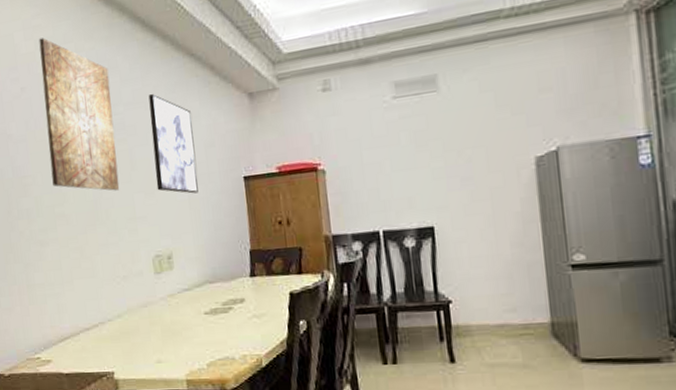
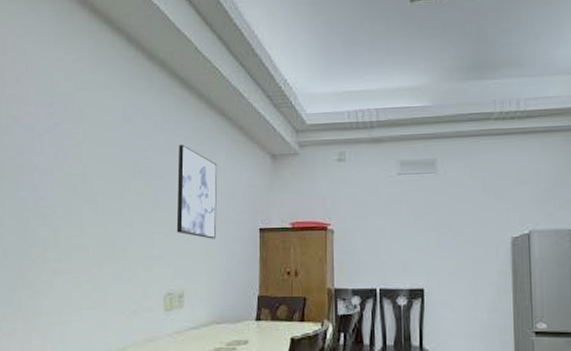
wall art: present [38,37,120,191] -> none [74,80,143,229]

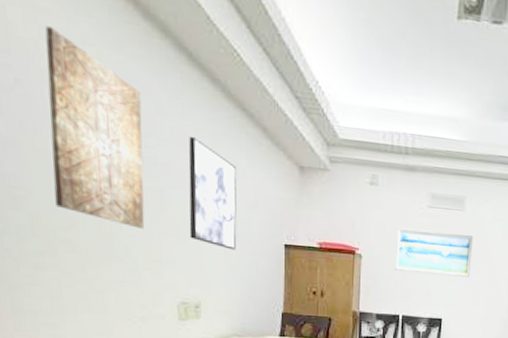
wall art: none [74,80,143,229] -> present [45,26,145,229]
wall art: none [367,197,451,242] -> present [395,227,474,278]

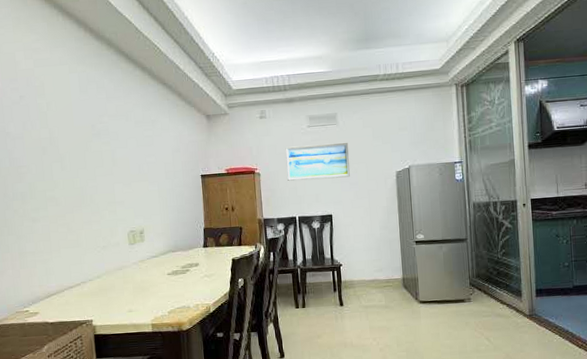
wall art: present [45,26,145,229] -> none [37,58,103,181]
wall art: present [188,137,237,250] -> none [129,110,166,186]

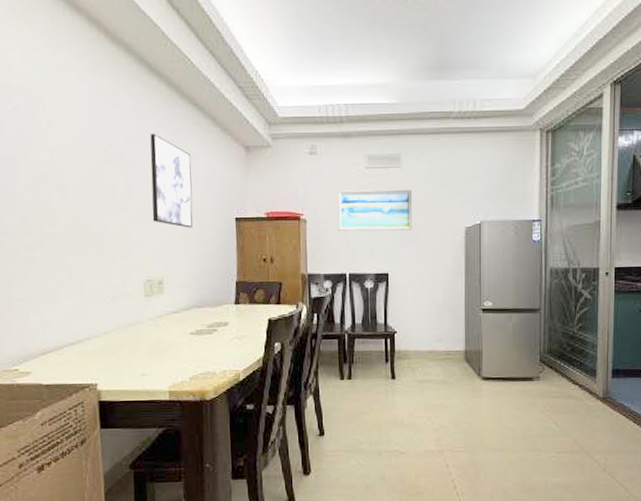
wall art: none [129,110,166,186] -> present [150,134,193,228]

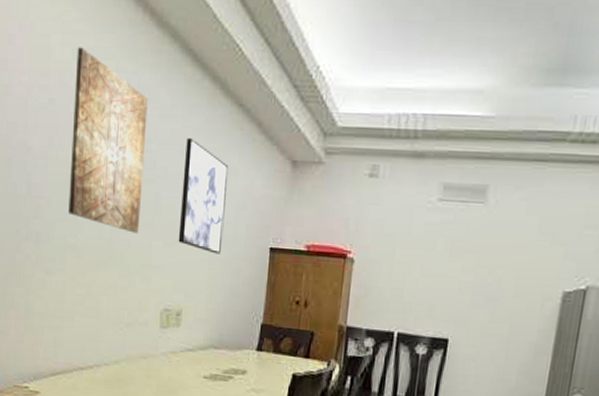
wall art: none [36,62,115,218] -> present [68,47,148,233]
wall art: present [338,189,413,231] -> none [392,226,497,288]

